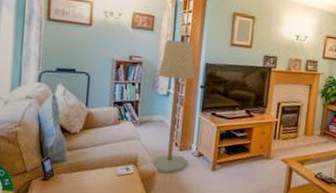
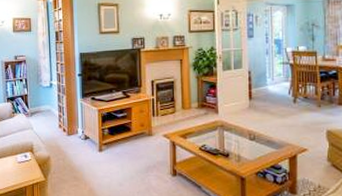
floor lamp: present [150,39,195,174] -> none [40,36,77,158]

